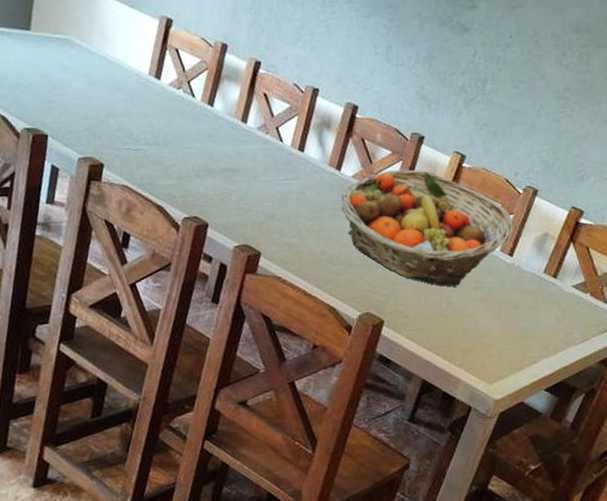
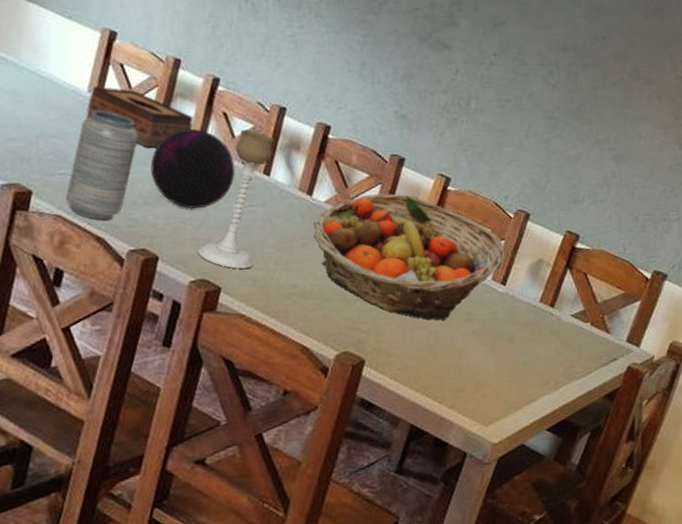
vase: none [131,92,191,191] -> present [66,110,138,221]
tissue box: none [147,69,238,126] -> present [86,86,194,148]
decorative orb: none [201,108,274,182] -> present [150,128,236,210]
candle holder: none [241,109,308,236] -> present [198,130,275,269]

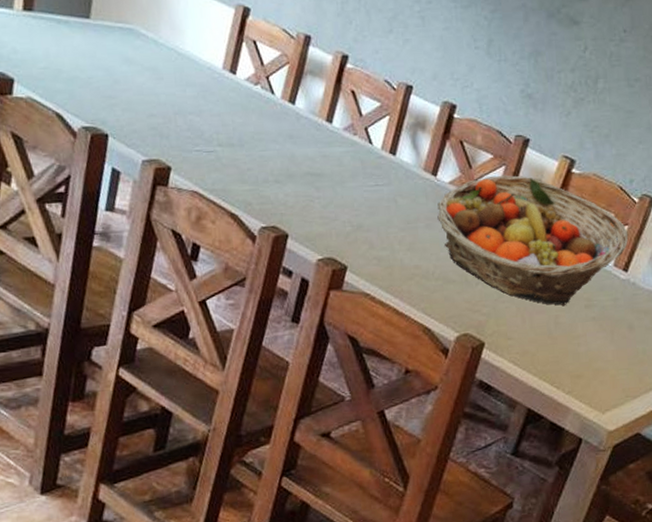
vase: present [66,110,138,221] -> none [202,88,270,198]
tissue box: present [86,86,194,148] -> none [221,63,323,126]
decorative orb: present [150,128,236,210] -> none [281,106,363,188]
candle holder: present [198,130,275,269] -> none [325,108,401,248]

